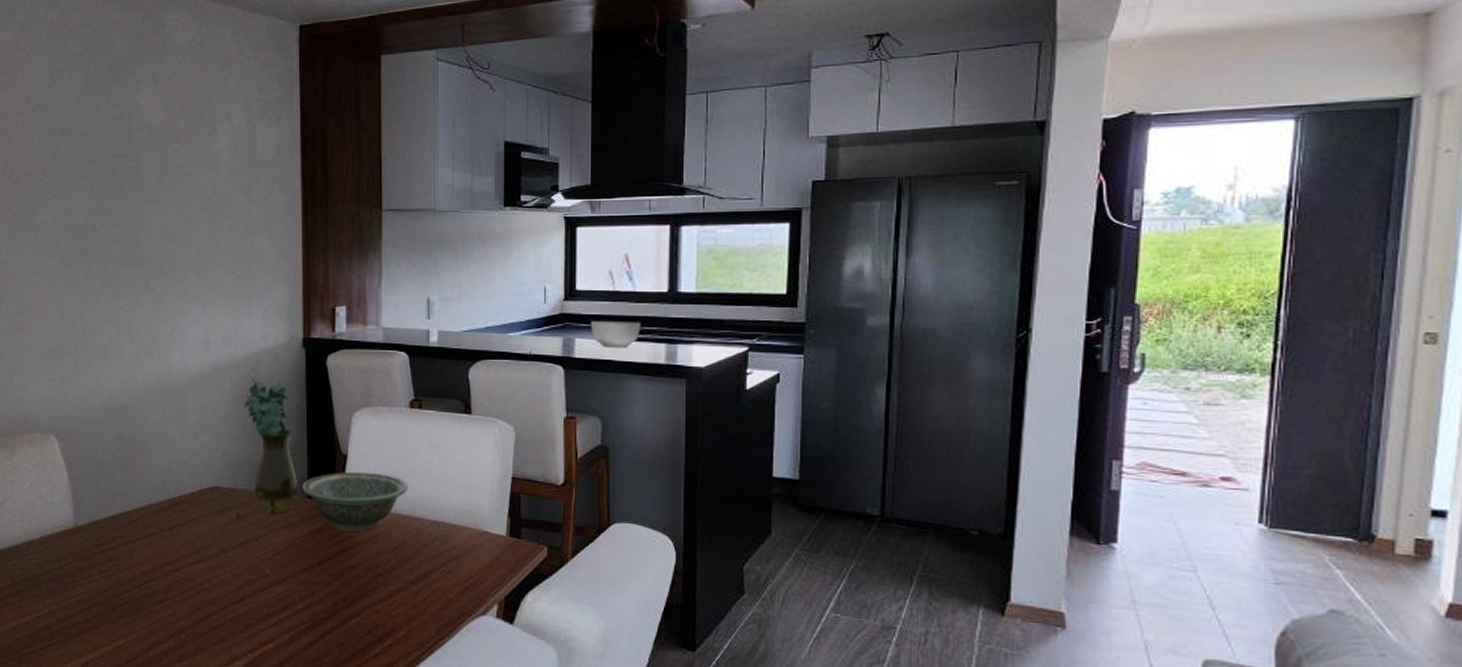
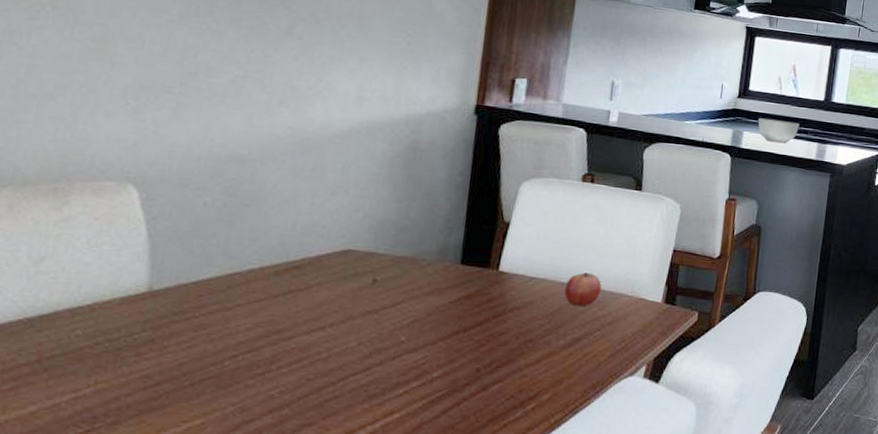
vase: present [243,377,297,513] -> none [396,139,452,279]
bowl: present [302,471,409,532] -> none [455,239,572,298]
fruit: none [406,504,442,541] -> present [564,272,602,307]

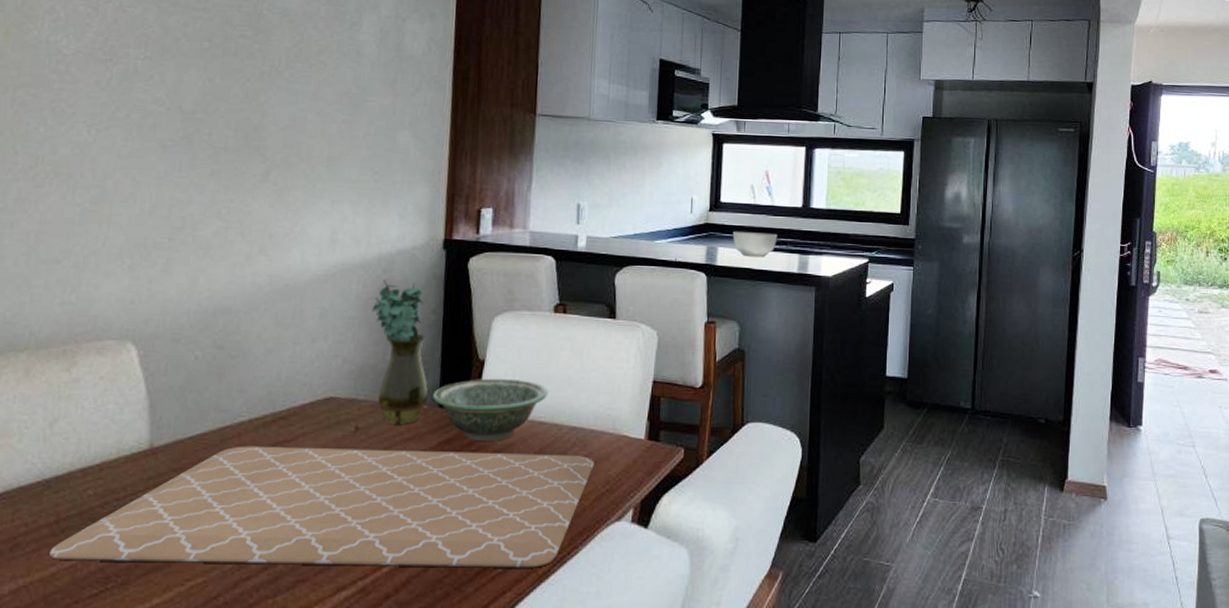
placemat: none [29,293,612,417] -> present [49,446,594,568]
vase: none [396,139,452,279] -> present [371,279,428,424]
bowl: none [455,239,572,298] -> present [433,378,549,441]
fruit: present [564,272,602,307] -> none [543,410,581,447]

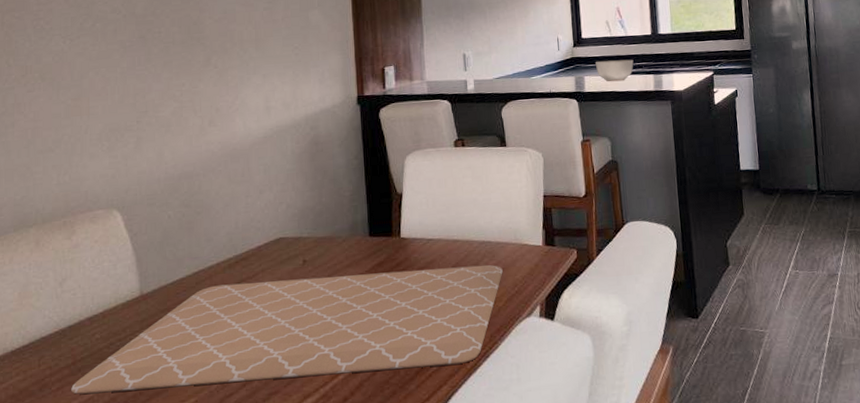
vase: present [371,279,428,424] -> none [305,135,359,255]
bowl: present [433,378,549,441] -> none [363,206,458,262]

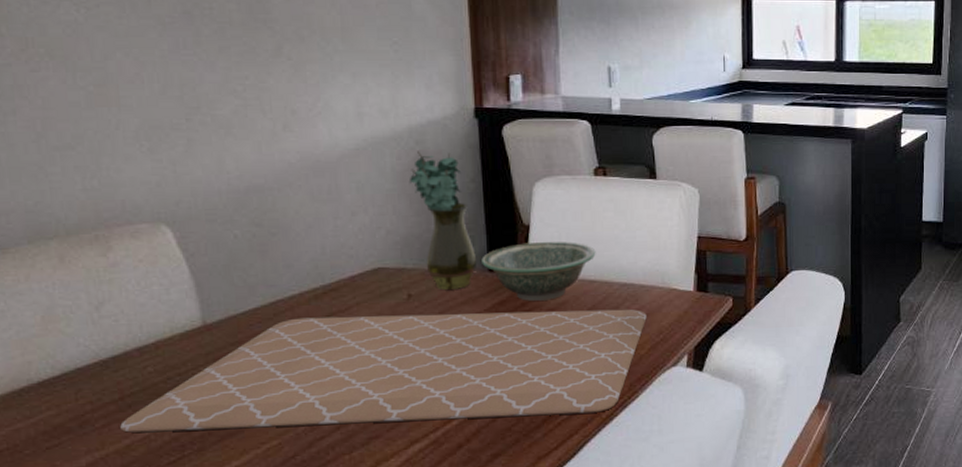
vase: none [305,135,359,255] -> present [408,151,476,290]
bowl: none [363,206,458,262] -> present [481,241,596,301]
bowl: present [595,59,634,82] -> none [766,87,812,113]

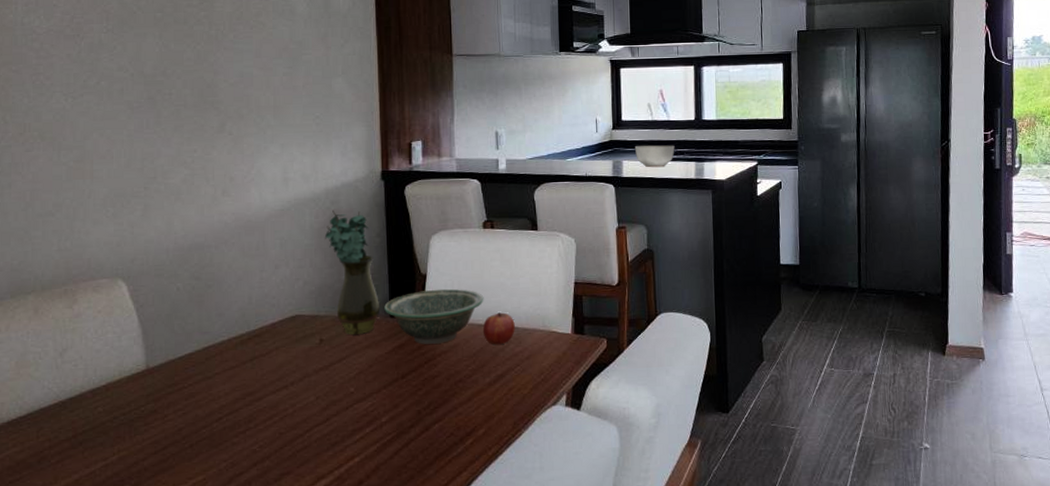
placemat: present [120,309,647,434] -> none [72,351,529,469]
fruit: none [594,268,631,303] -> present [482,312,515,345]
bowl: none [766,87,812,113] -> present [634,145,675,168]

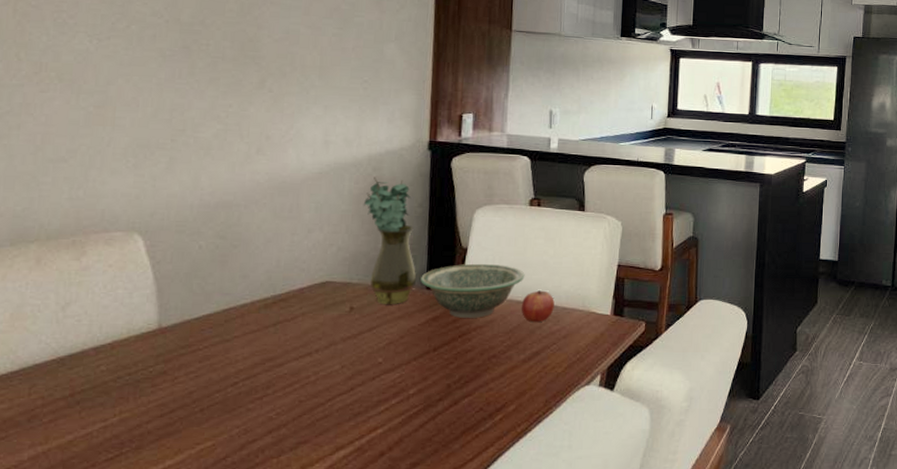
bowl: present [634,145,675,168] -> none [687,134,727,158]

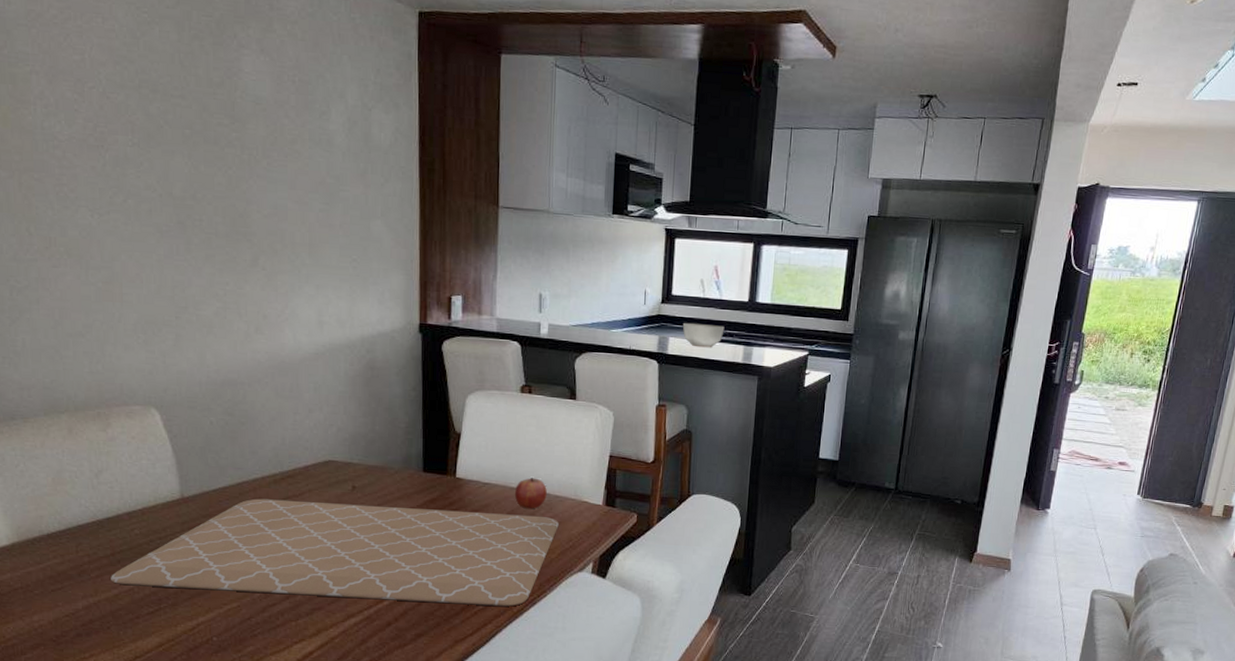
placemat: none [66,325,566,430] -> present [111,498,559,607]
vase: present [363,177,416,304] -> none [359,359,413,485]
bowl: present [421,263,525,318] -> none [417,448,518,502]
bowl: none [687,134,727,158] -> present [682,322,725,348]

